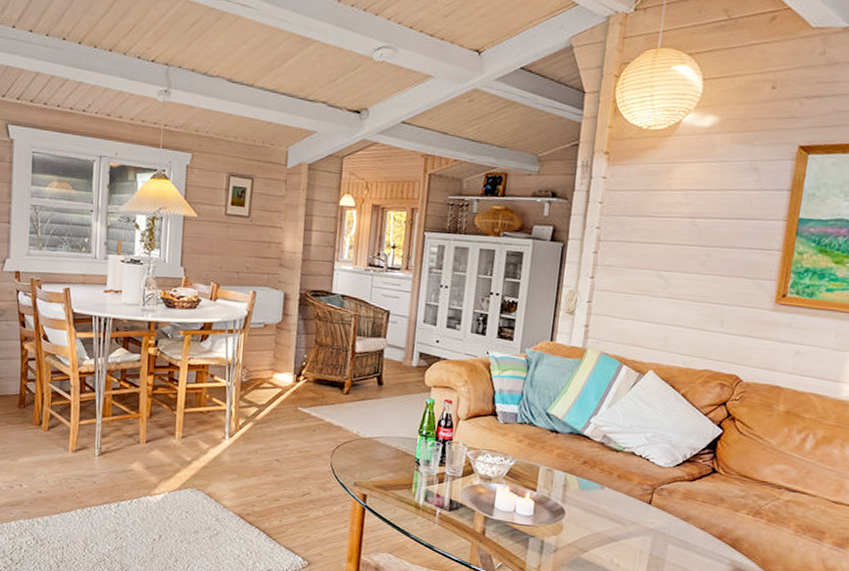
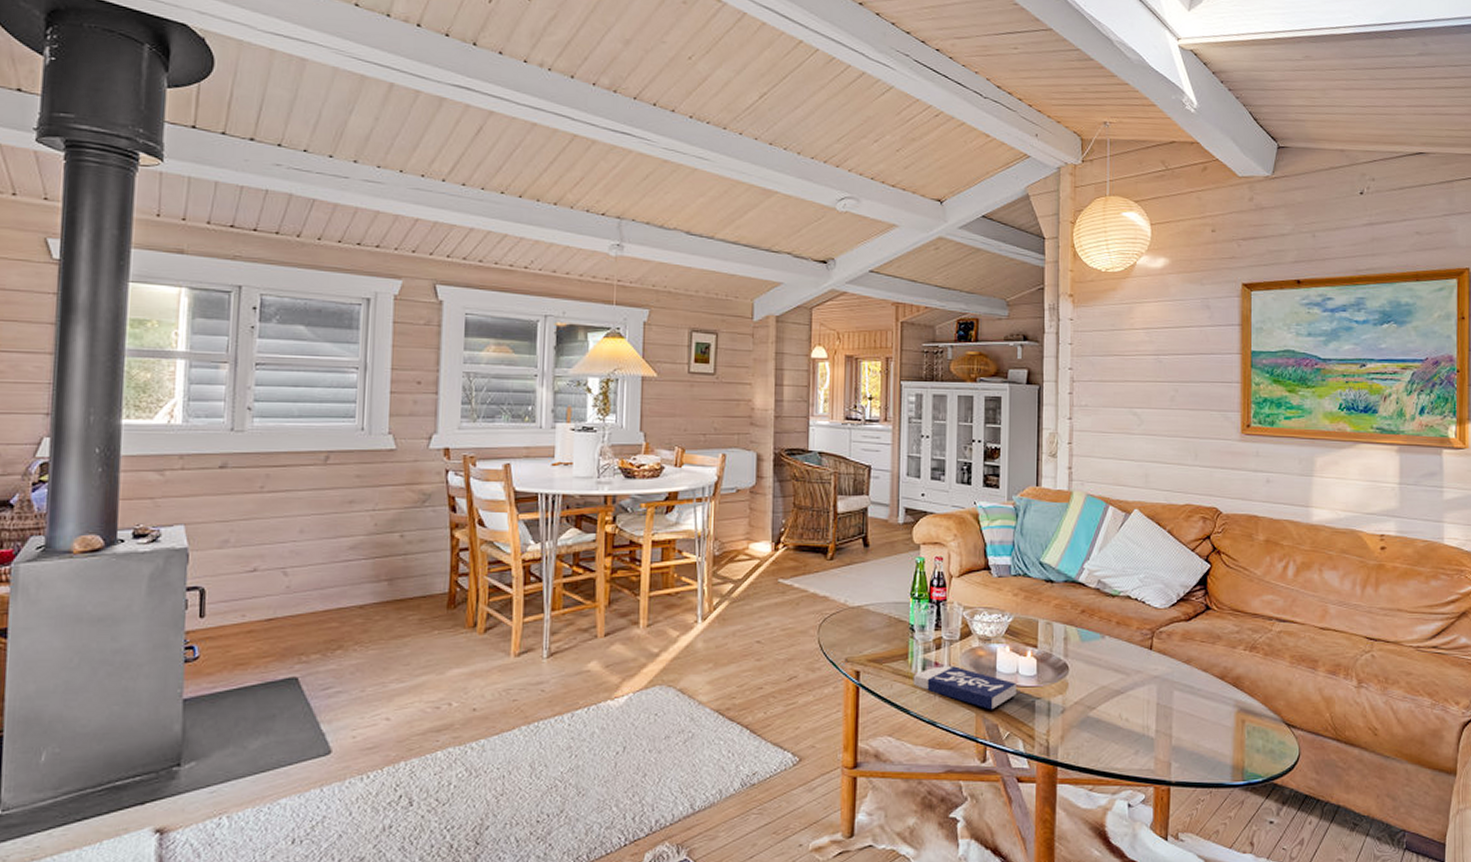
book: none [415,498,512,542] -> present [913,666,1016,710]

